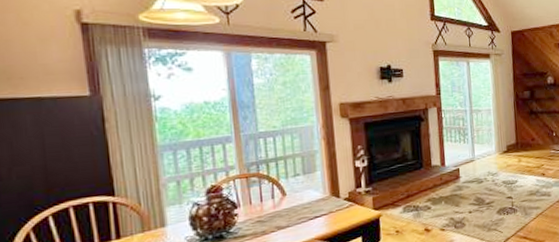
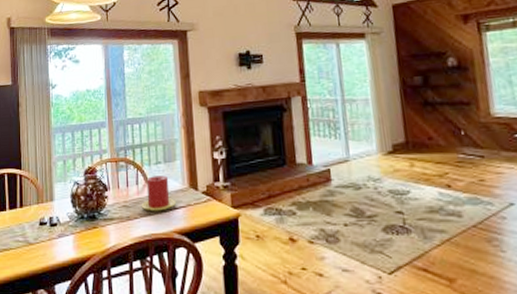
candle: none [278,187,318,223] -> present [141,175,177,212]

